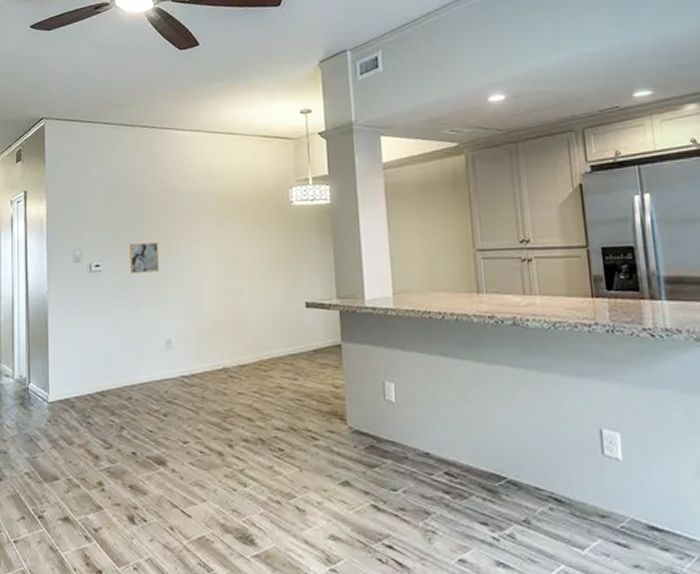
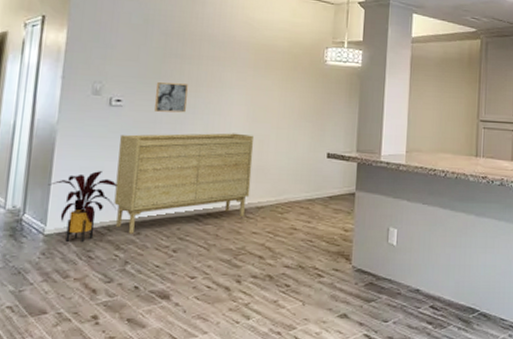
house plant: none [46,337,107,410] -> present [48,171,117,243]
sideboard: none [103,288,231,399] -> present [114,133,254,234]

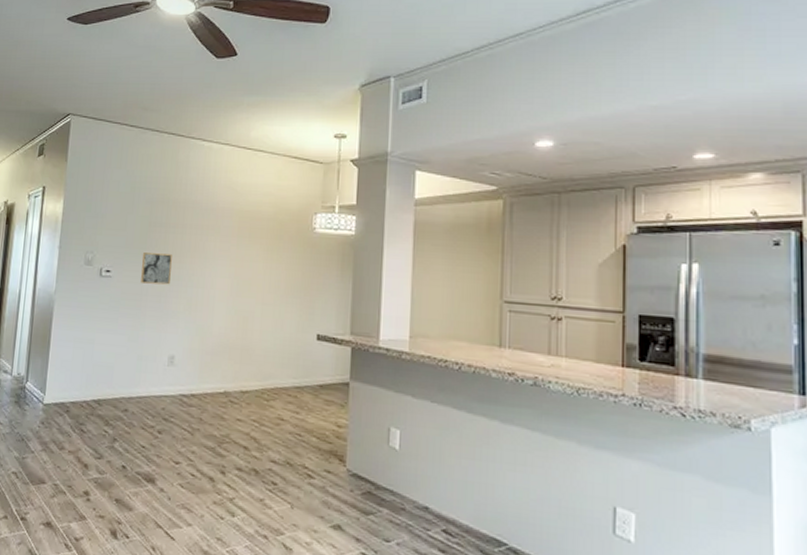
house plant: present [48,171,117,243] -> none [47,343,107,414]
sideboard: present [114,133,254,234] -> none [104,306,238,410]

